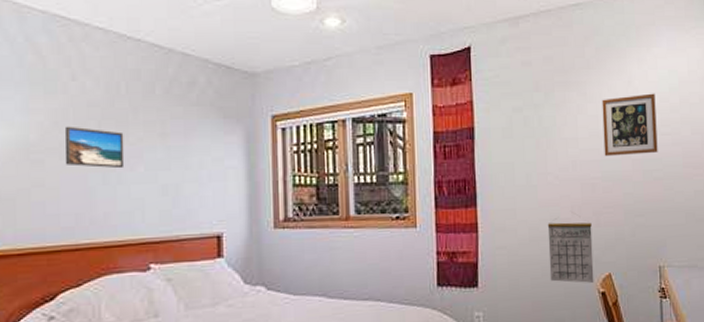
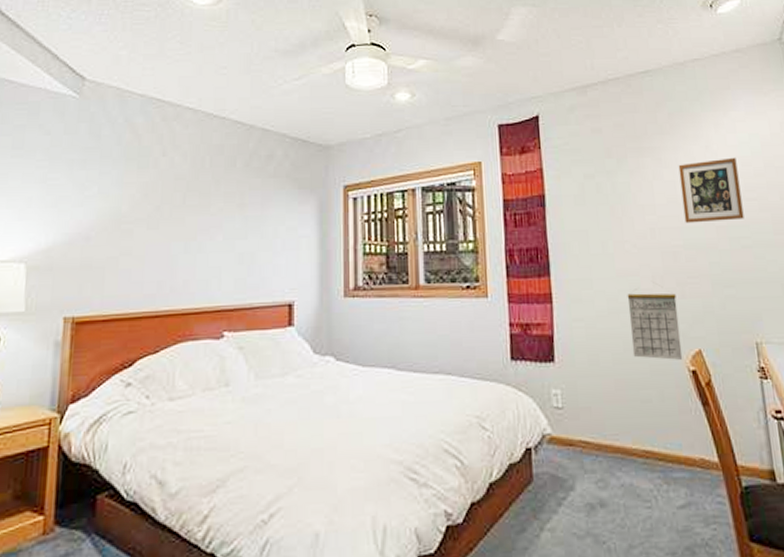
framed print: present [64,126,125,169] -> none [151,198,206,238]

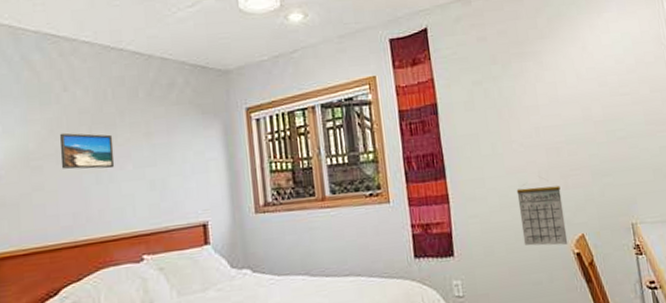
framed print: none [151,198,206,238] -> present [60,132,115,170]
picture frame: present [678,157,744,224] -> none [558,56,619,121]

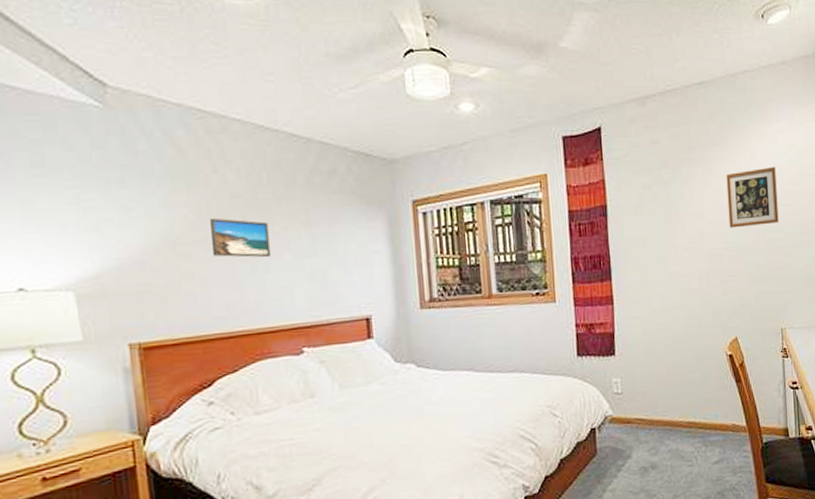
calendar: present [516,185,568,246] -> none [678,291,722,347]
picture frame: none [558,56,619,121] -> present [726,166,779,228]

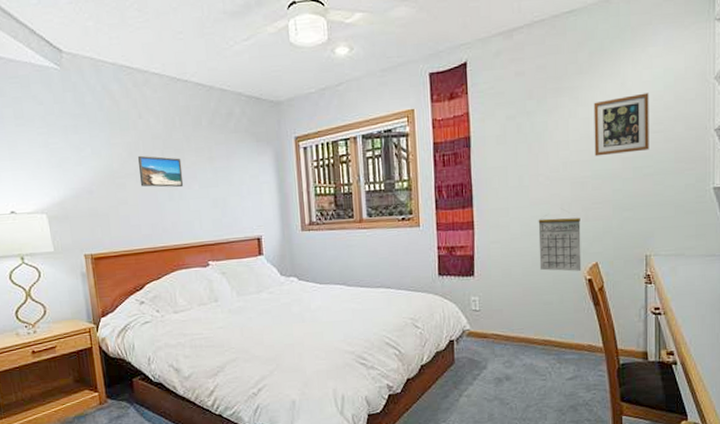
calendar: none [678,291,722,347] -> present [538,217,582,272]

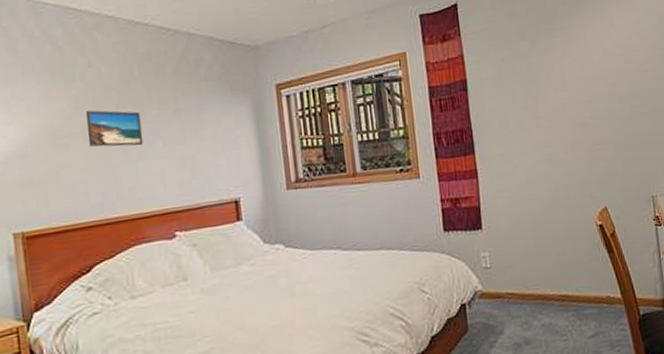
calendar: present [538,217,582,272] -> none [543,160,592,219]
picture frame: present [593,92,649,157] -> none [585,32,643,97]

